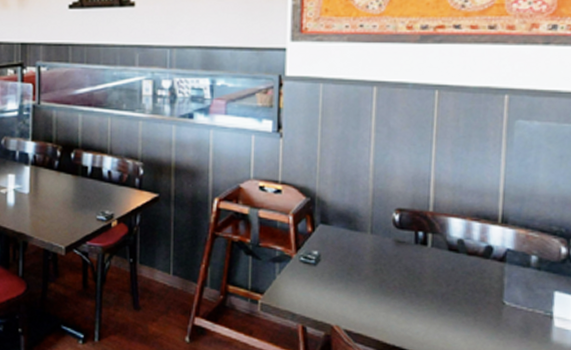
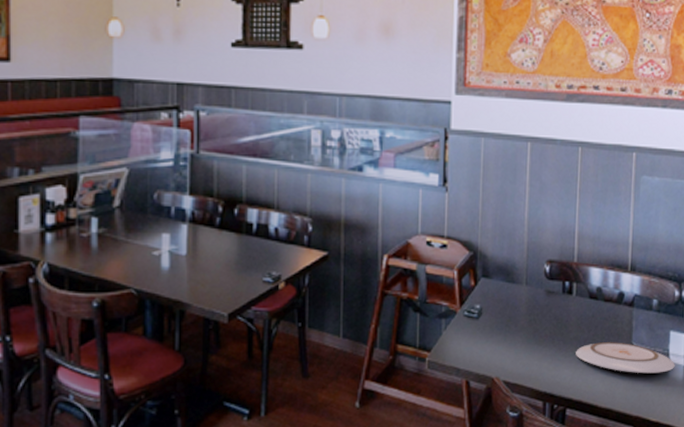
plate: none [431,298,561,337] -> present [576,342,675,374]

